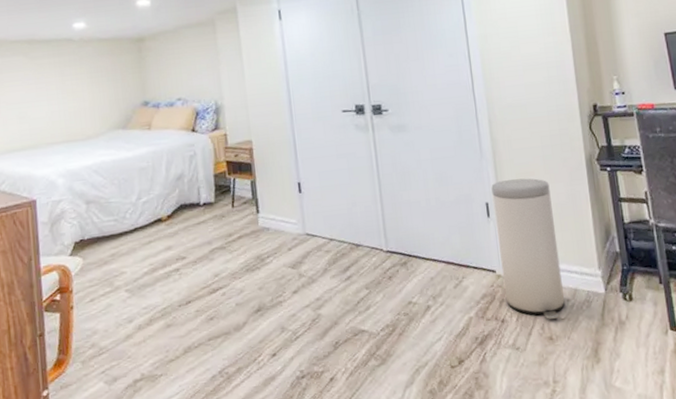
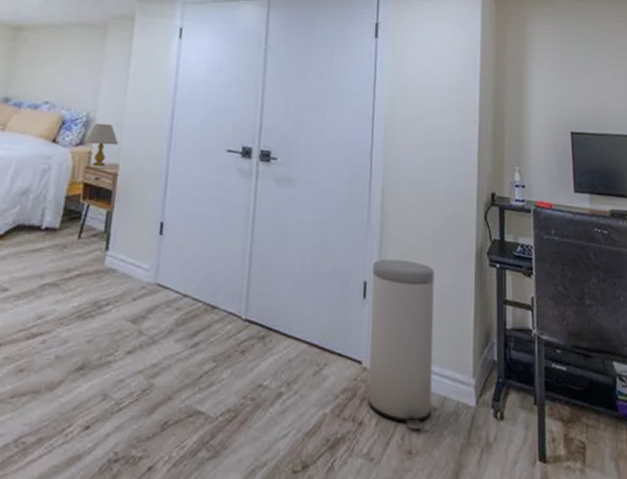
table lamp: none [218,108,248,146] -> present [83,124,119,167]

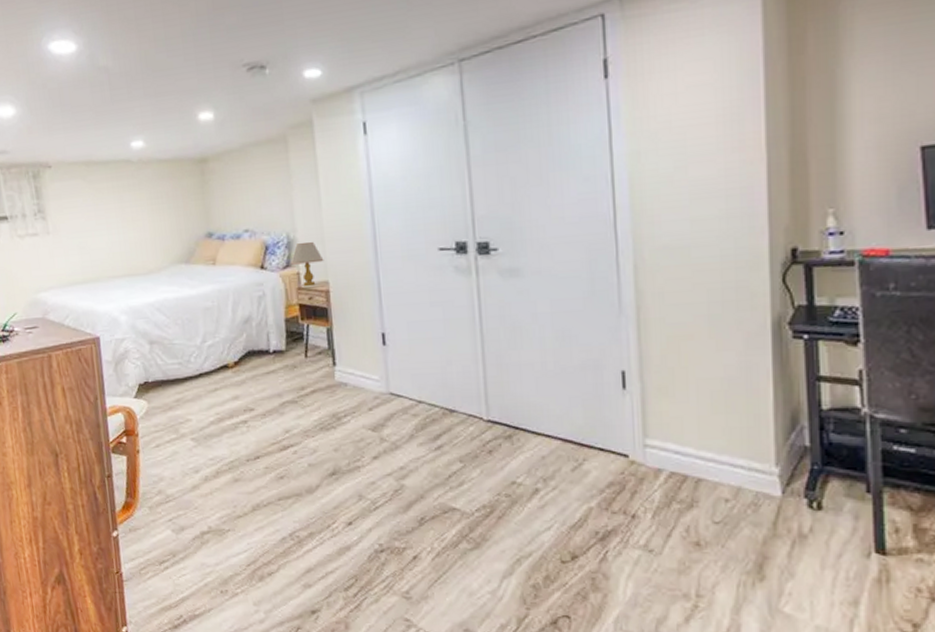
pedal bin: present [367,259,435,429] -> none [631,343,723,521]

